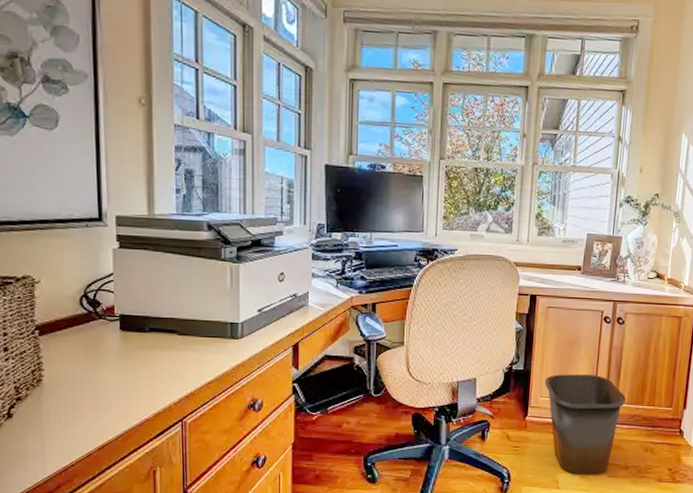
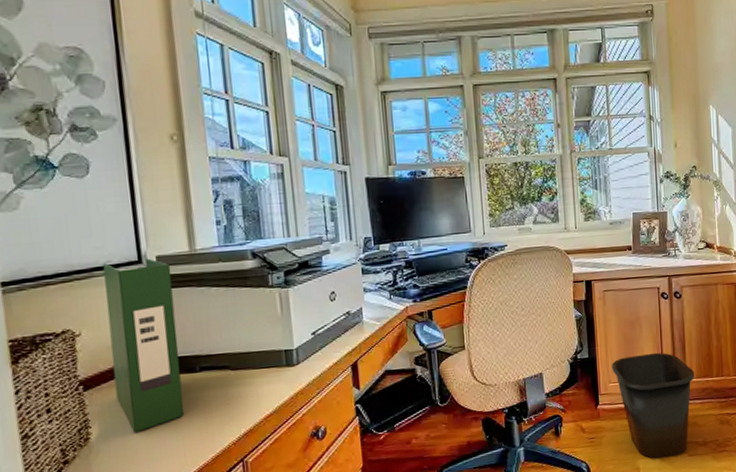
binder: none [65,216,132,381] -> present [103,258,185,433]

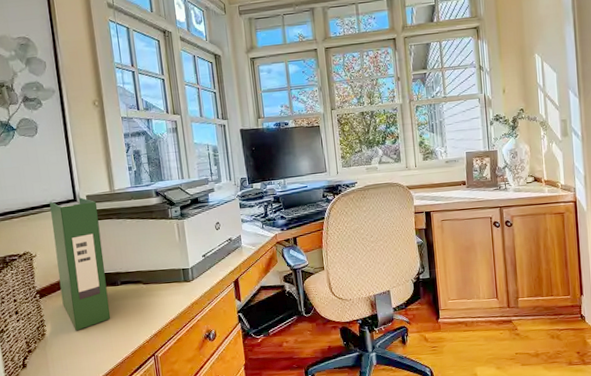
waste bin: present [611,352,694,458] -> none [449,274,526,366]

